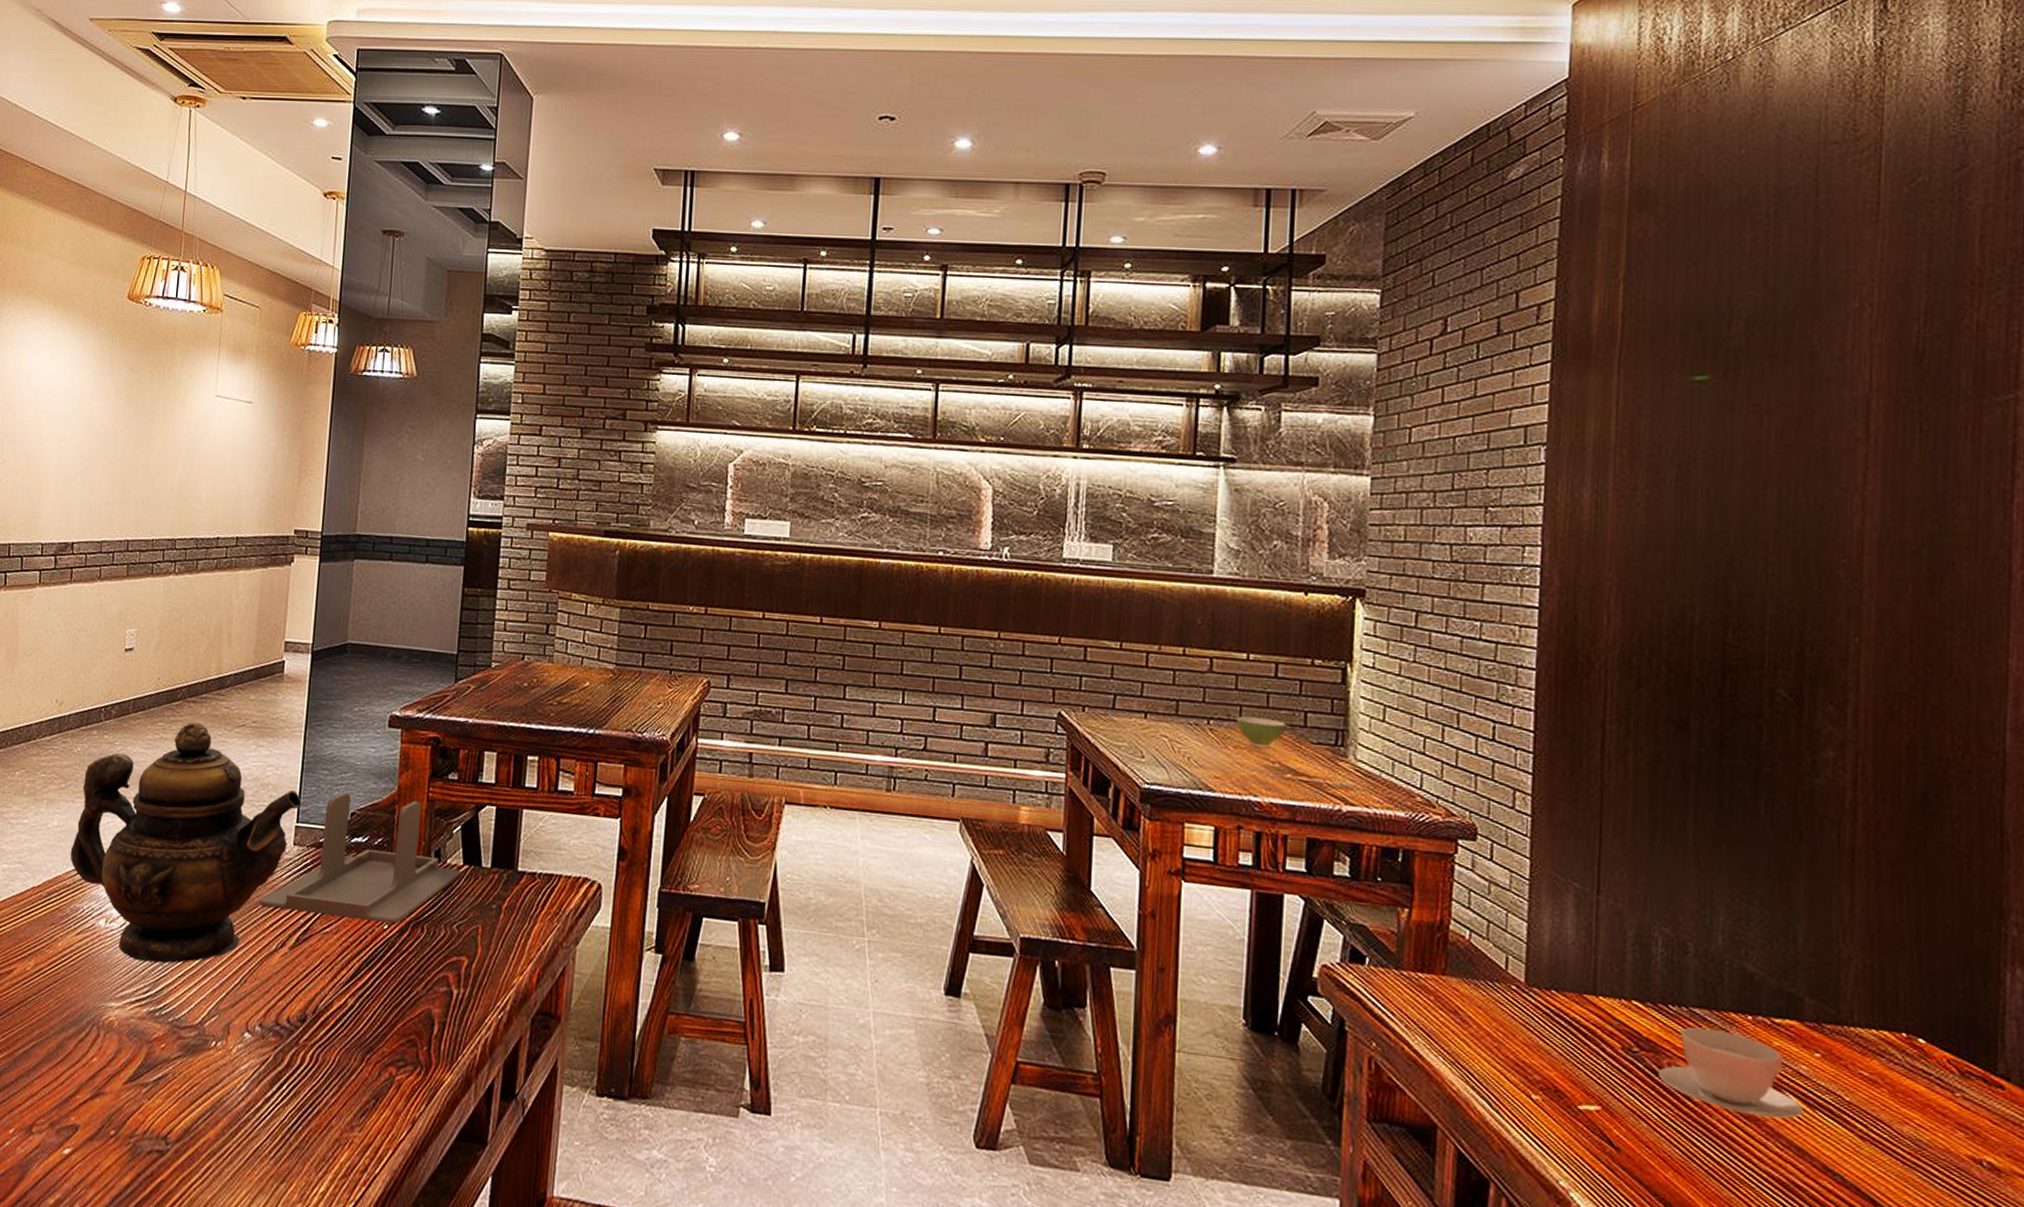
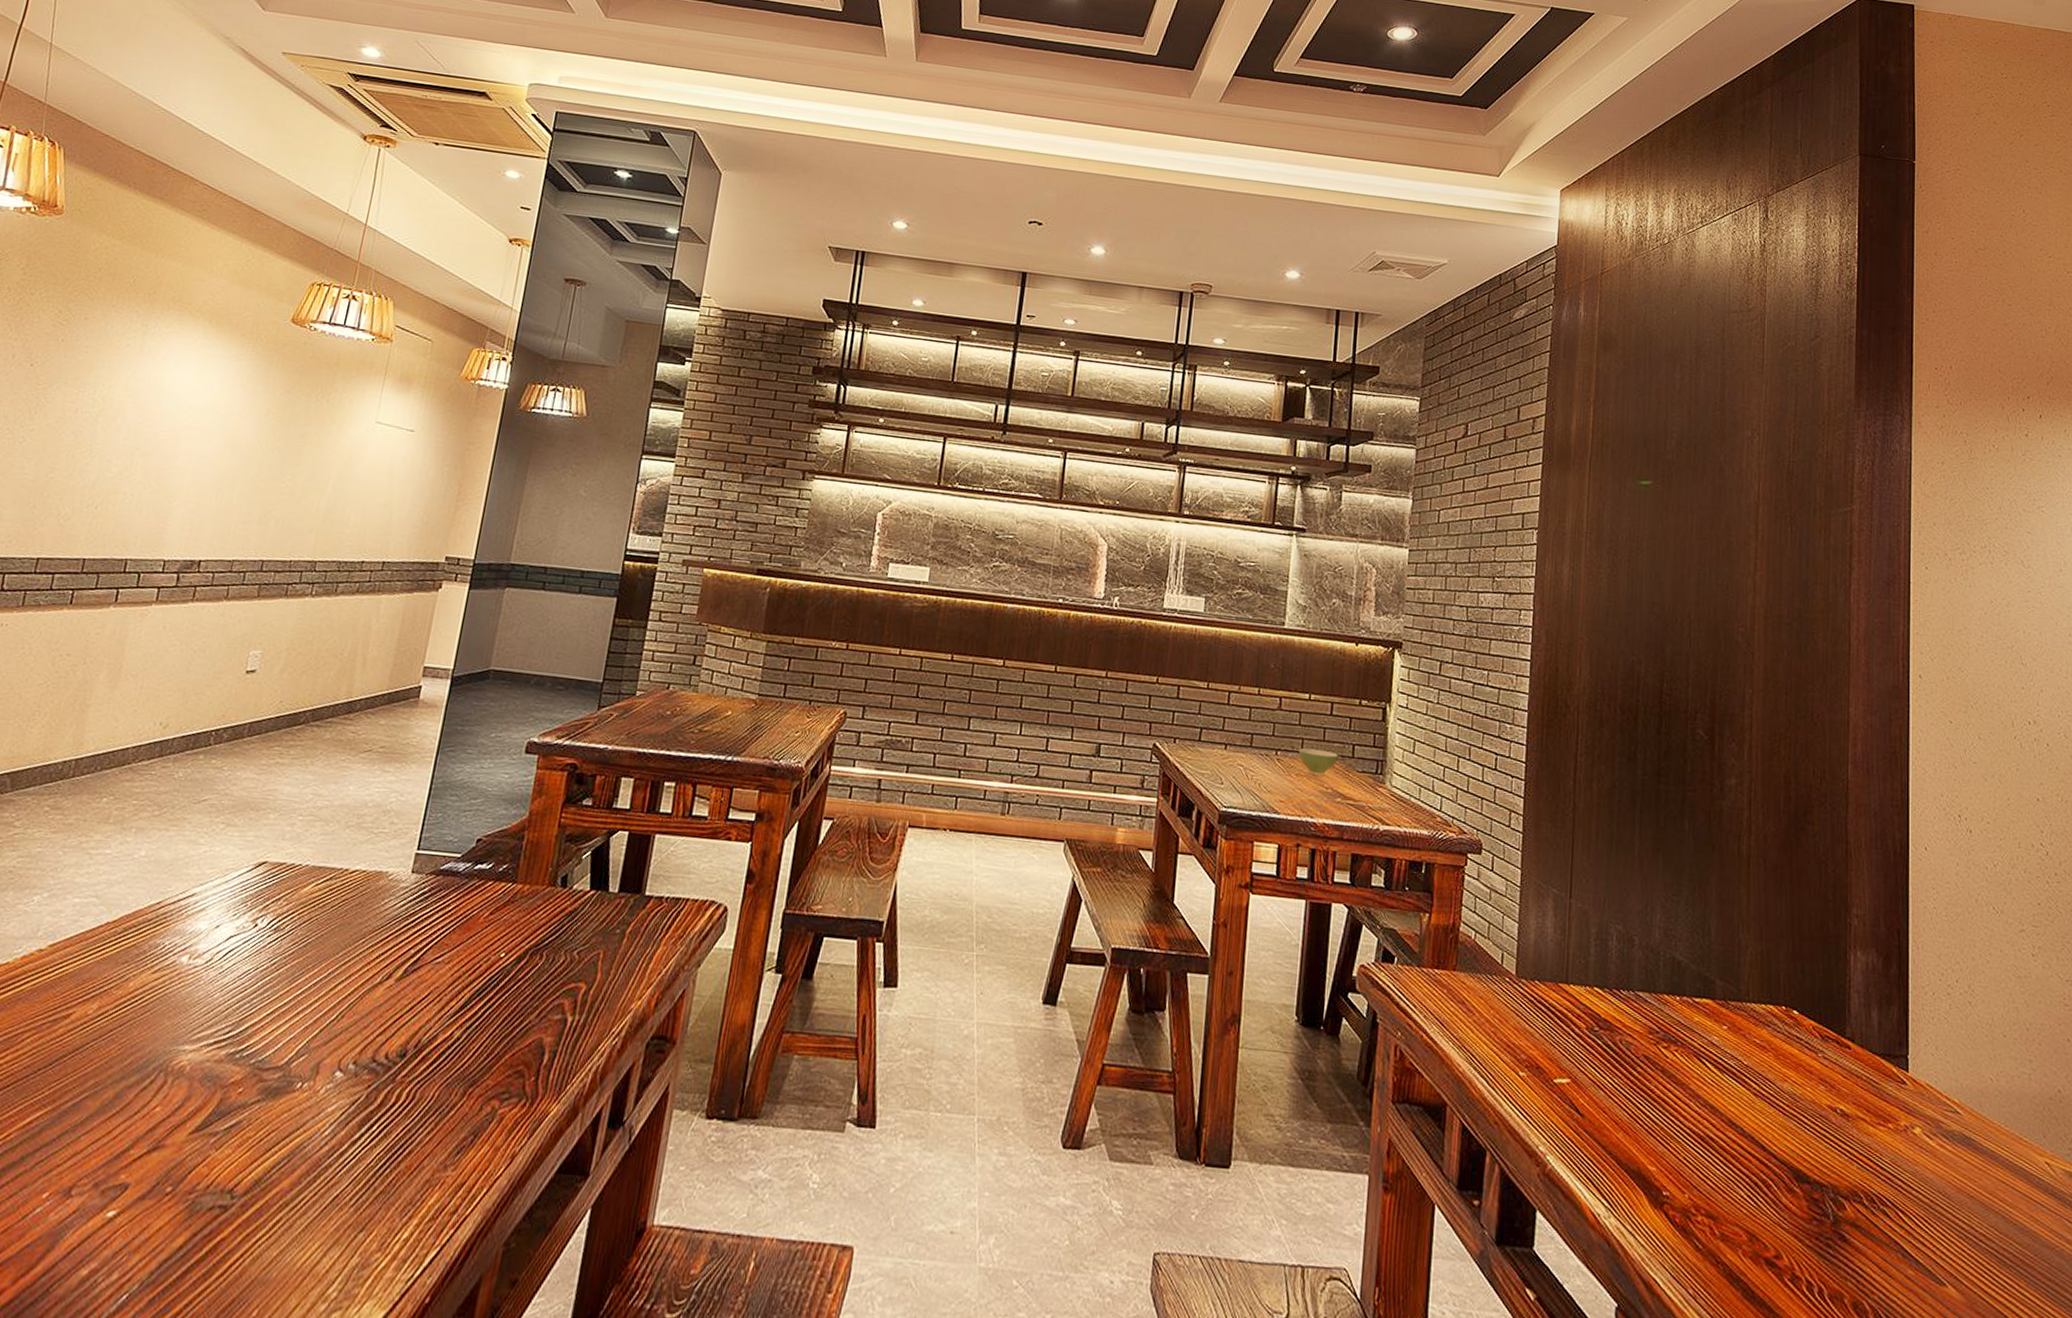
teapot: present [70,722,302,963] -> none [155,747,426,1001]
napkin holder: present [258,792,462,924] -> none [366,818,588,952]
teacup: present [1658,1026,1804,1119] -> none [1612,1007,1716,1083]

